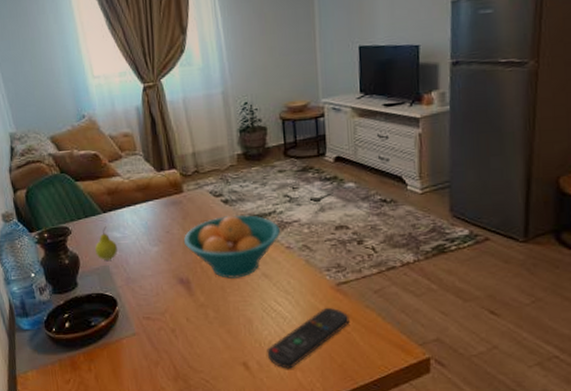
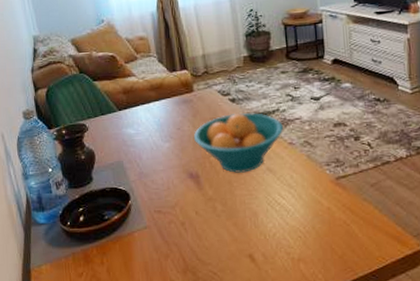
fruit: present [95,226,117,261] -> none [110,123,131,156]
remote control: present [267,307,350,369] -> none [271,200,349,261]

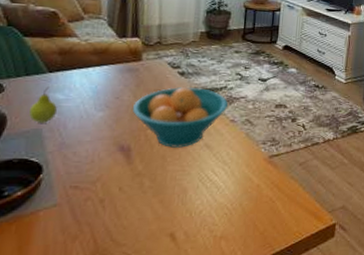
fruit: none [110,123,131,156] -> present [29,87,57,123]

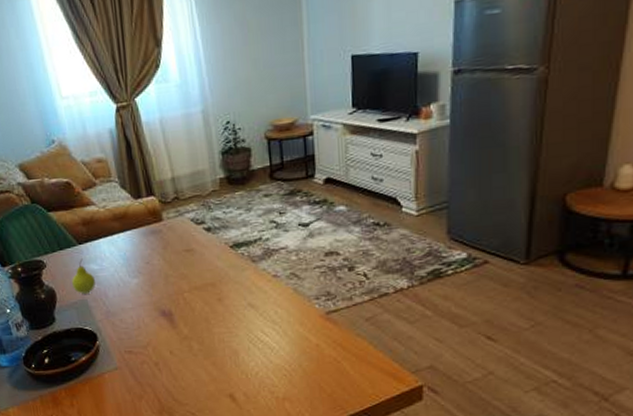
fruit bowl: present [132,86,228,148] -> none [164,242,266,310]

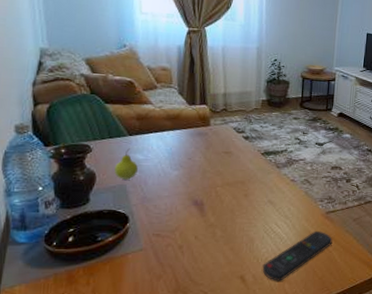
remote control: none [254,336,340,400] -> present [262,230,333,281]

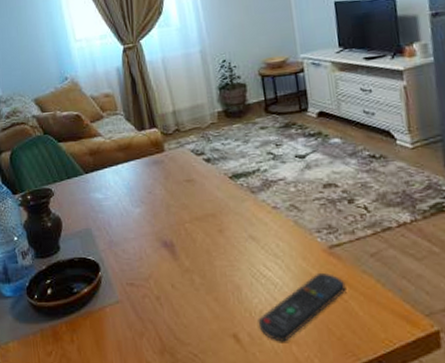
fruit: present [114,148,138,180] -> none [77,187,100,223]

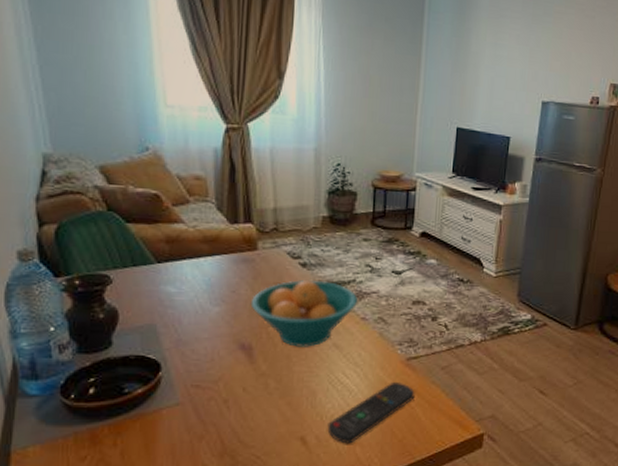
fruit bowl: none [166,172,266,241] -> present [250,279,357,347]

